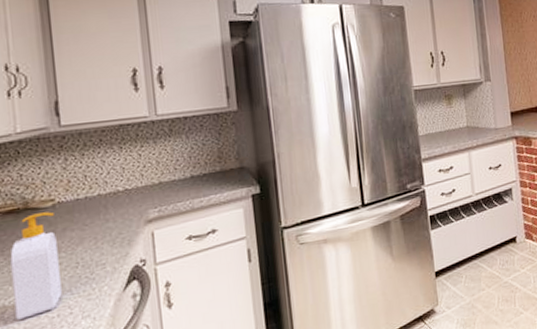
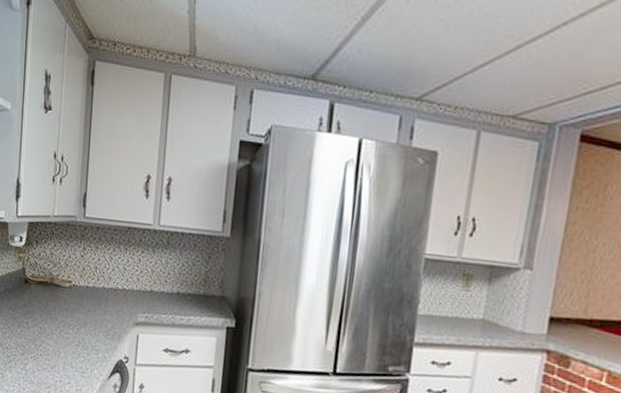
soap bottle: present [10,212,62,320] -> none [33,289,70,375]

